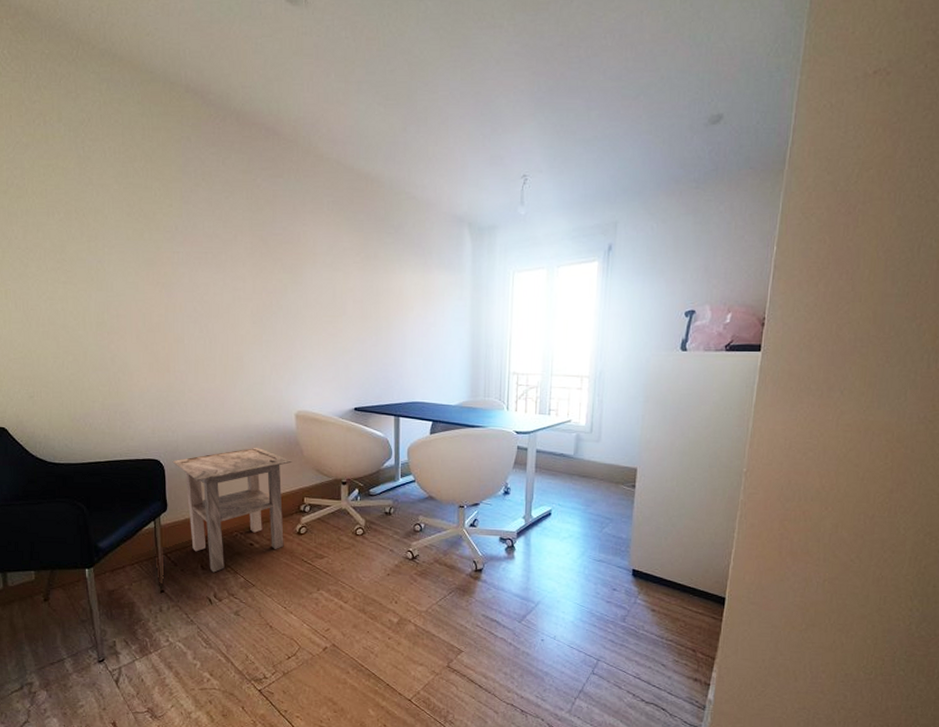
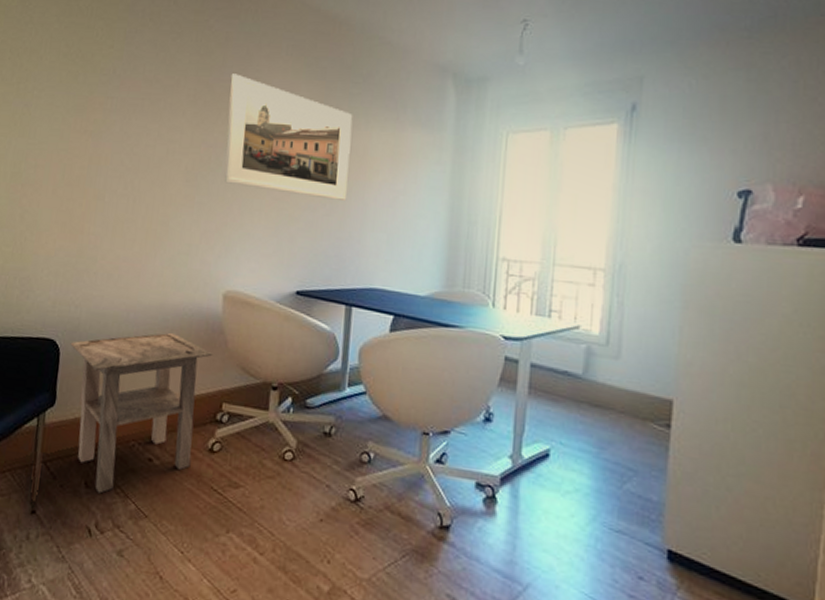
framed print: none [281,228,389,333] -> present [223,73,353,201]

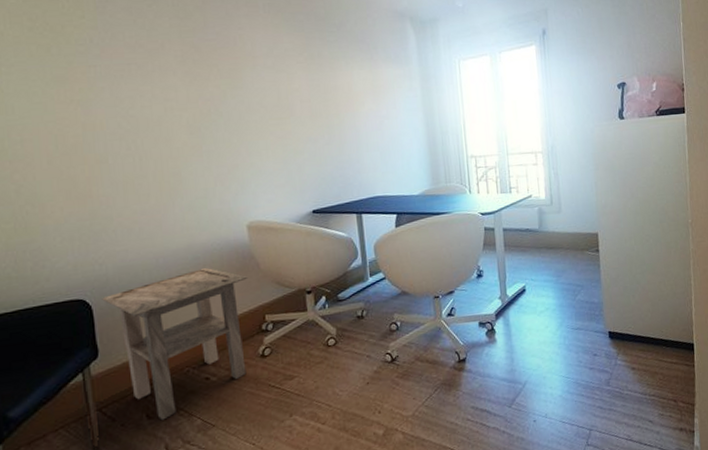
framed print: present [223,73,353,201] -> none [214,33,342,131]

